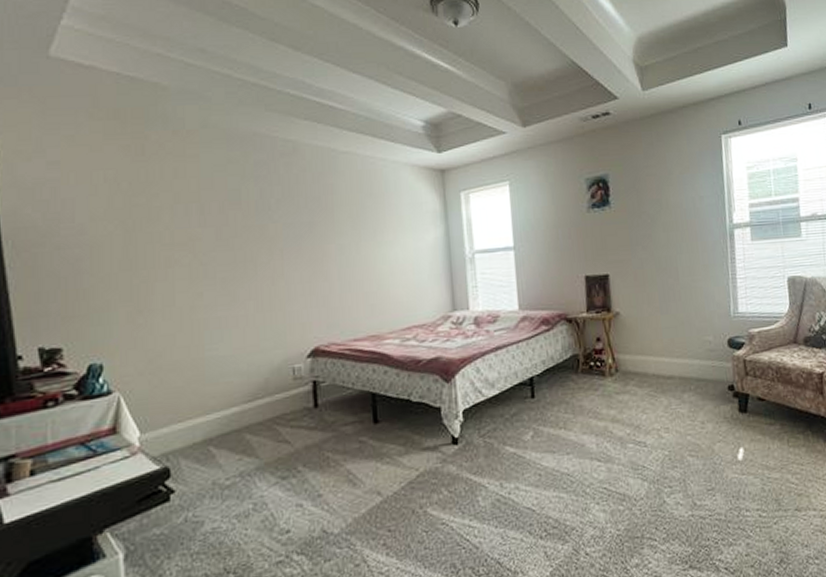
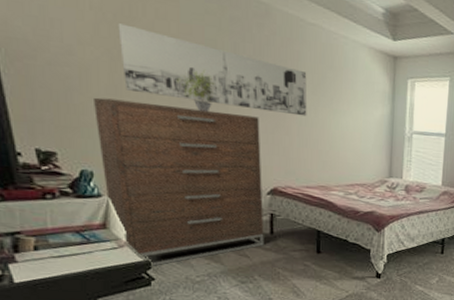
dresser: none [106,266,307,476] -> present [94,97,264,267]
wall art: none [133,190,348,263] -> present [118,23,307,117]
potted plant: none [197,223,243,271] -> present [176,69,217,112]

